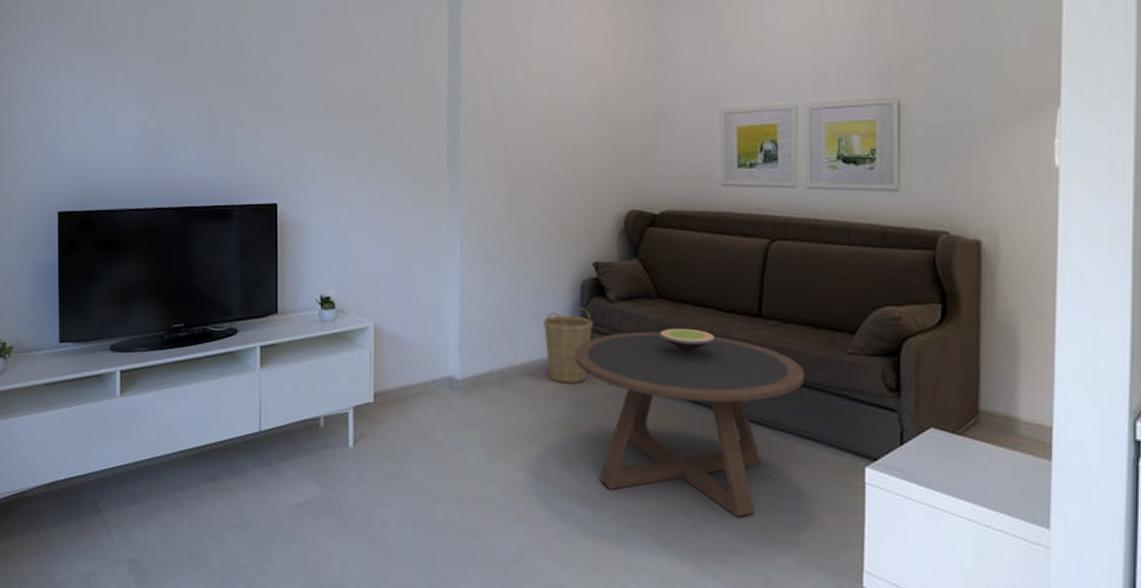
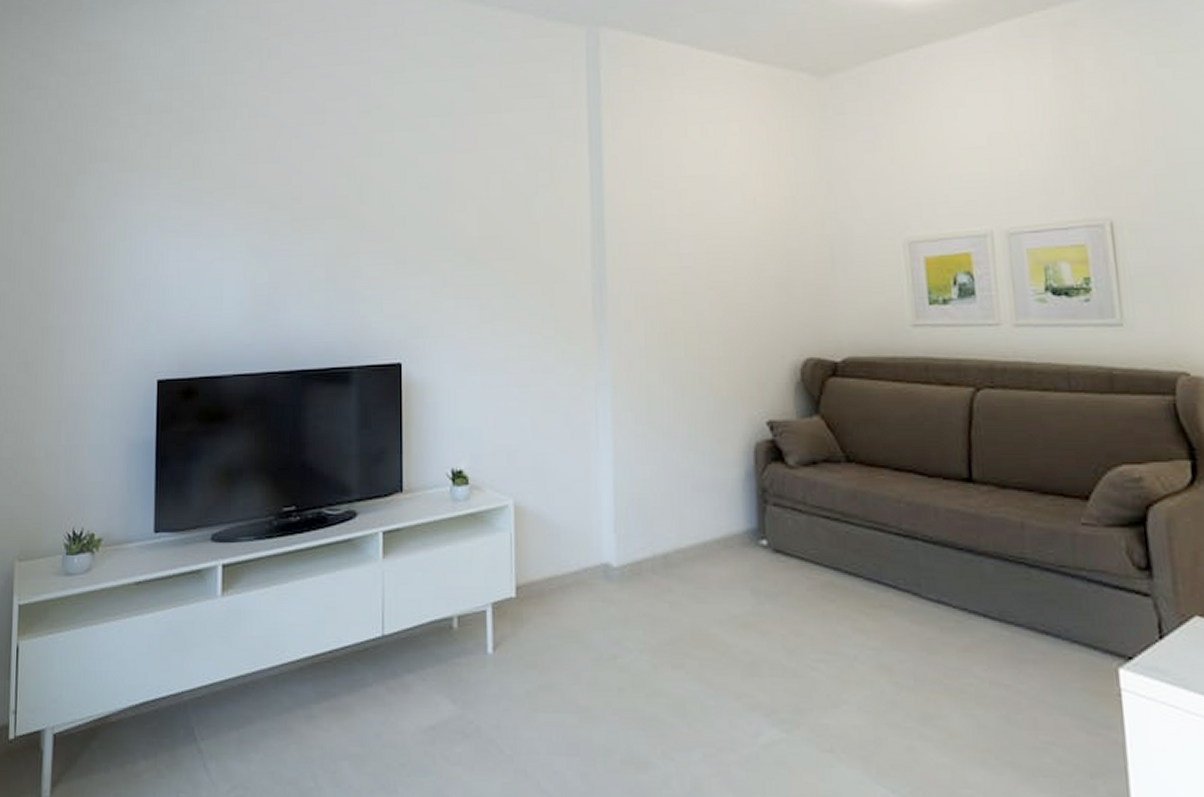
basket: present [544,307,593,384] -> none [713,475,771,569]
coffee table: present [574,331,804,517] -> none [750,503,1032,736]
decorative bowl: present [659,328,716,354] -> none [851,497,920,530]

